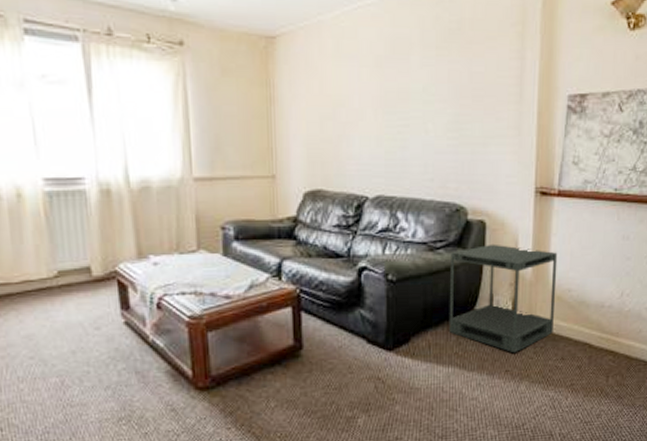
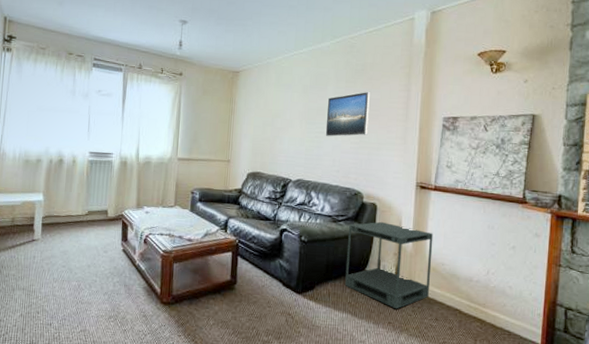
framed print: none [411,61,471,132] -> present [325,91,370,137]

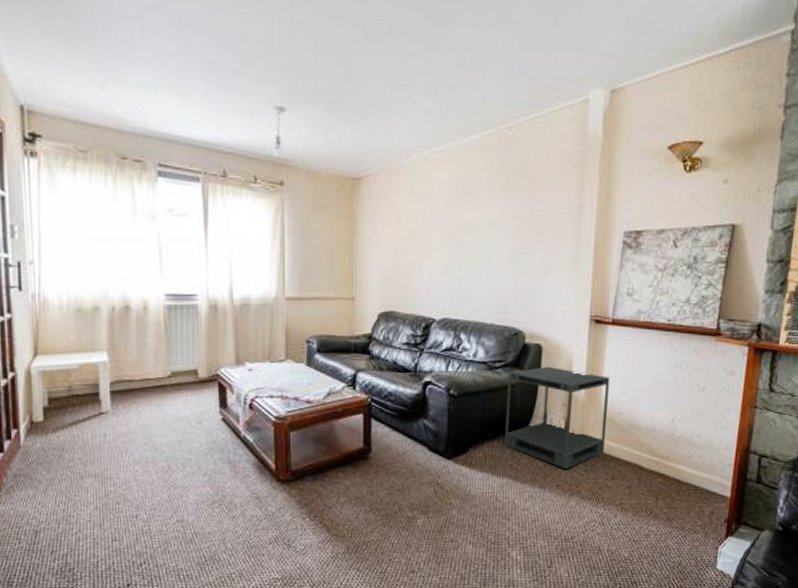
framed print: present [325,91,370,137] -> none [476,200,533,263]

